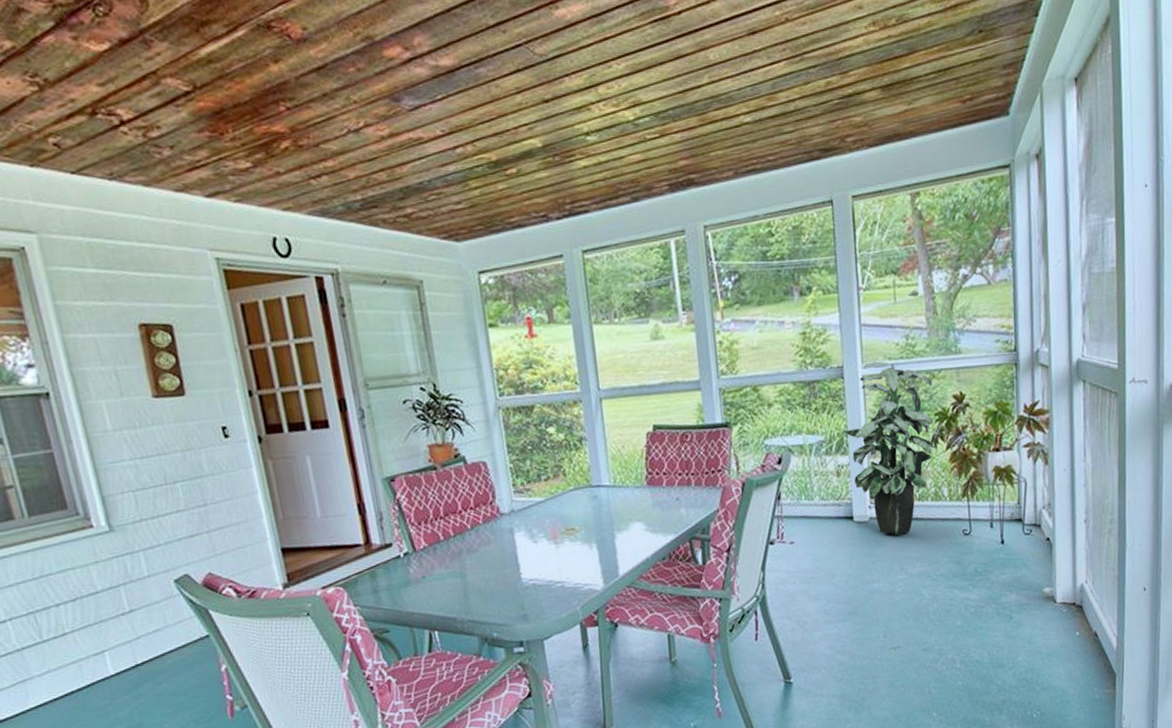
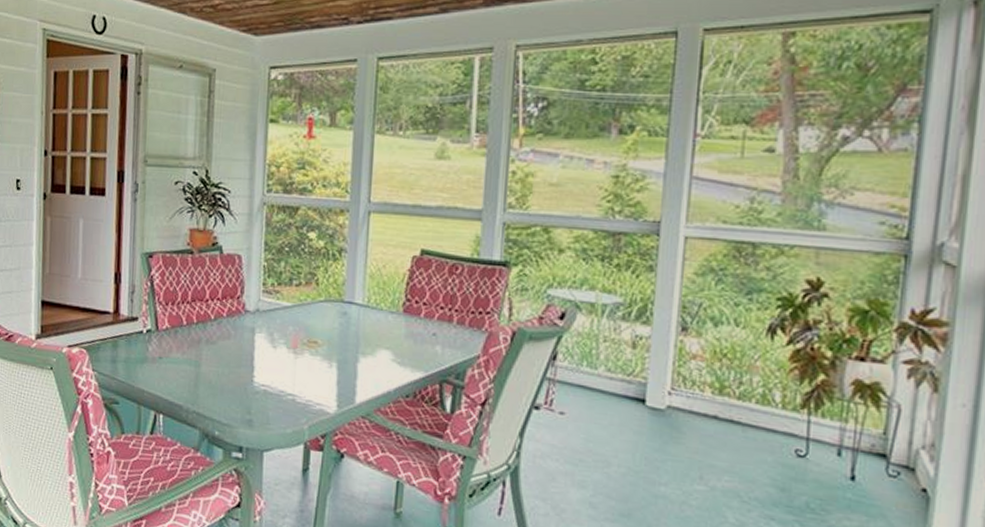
indoor plant: present [843,361,936,535] -> none [648,222,780,436]

